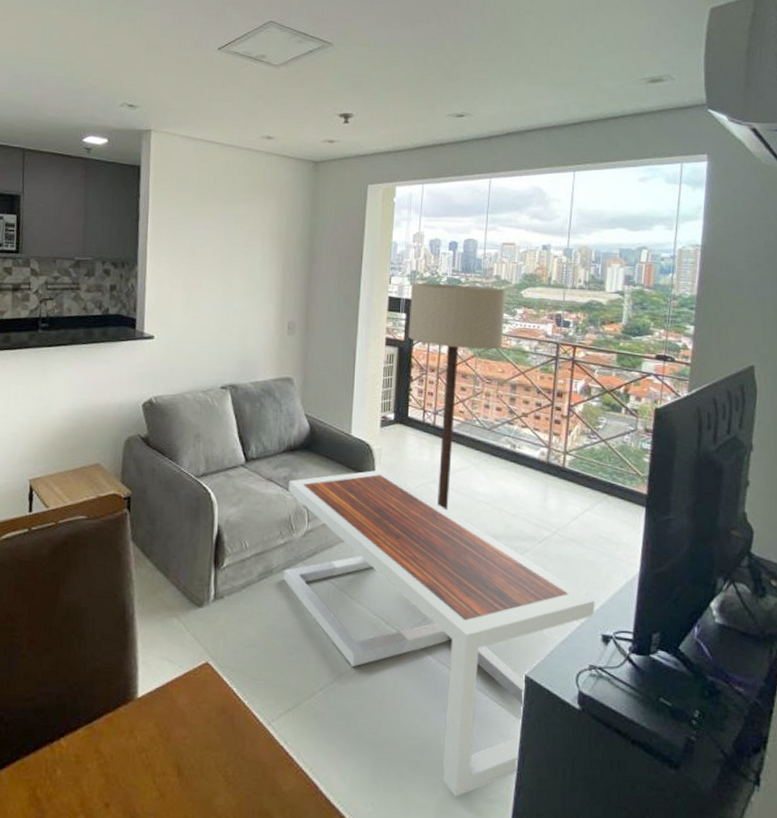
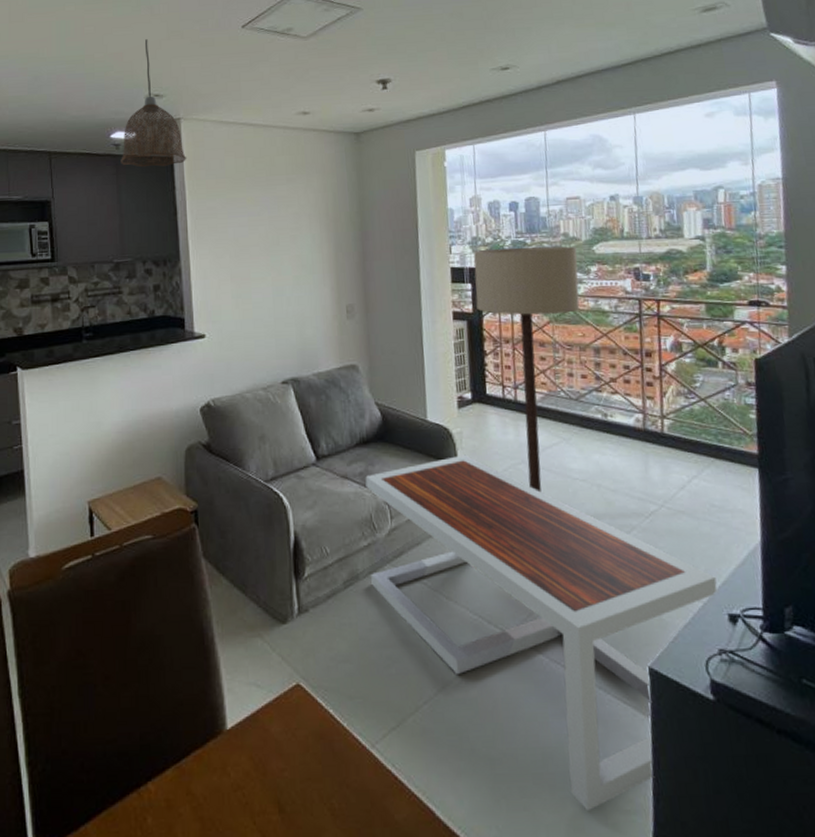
pendant lamp: none [90,51,154,174] -> present [121,39,187,168]

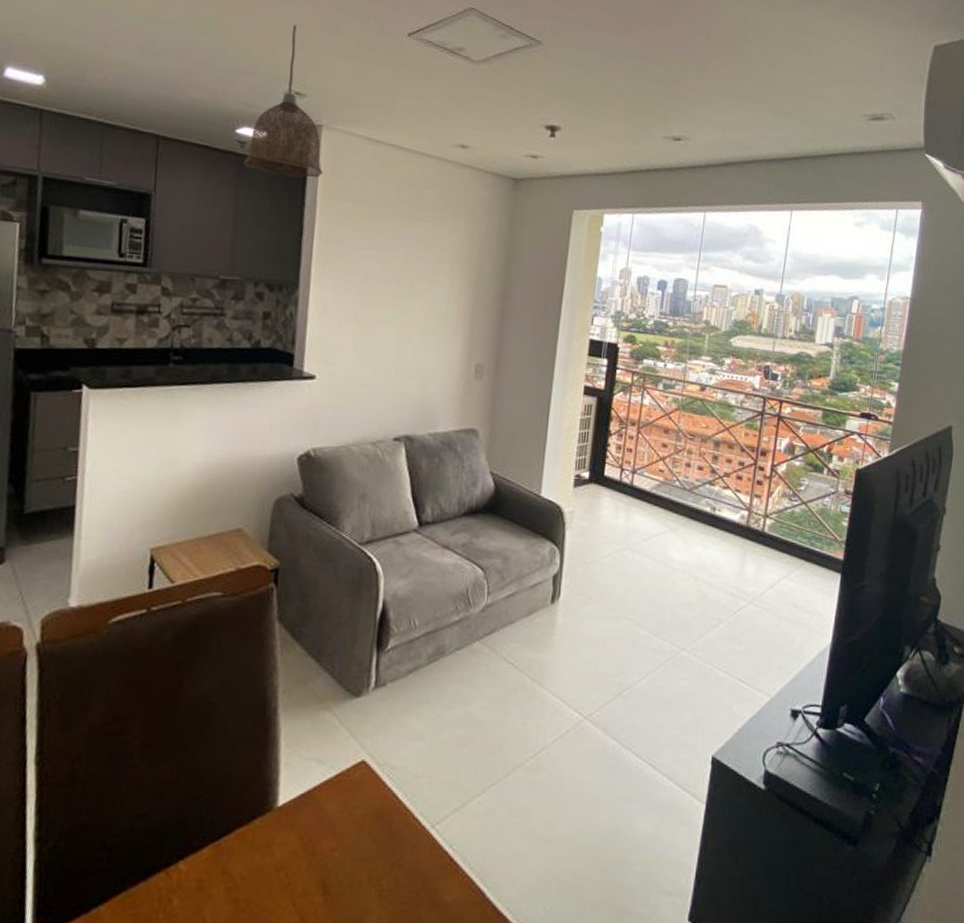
coffee table: present [365,454,717,810] -> none [457,535,786,892]
floor lamp: present [474,246,580,493] -> none [609,325,715,580]

